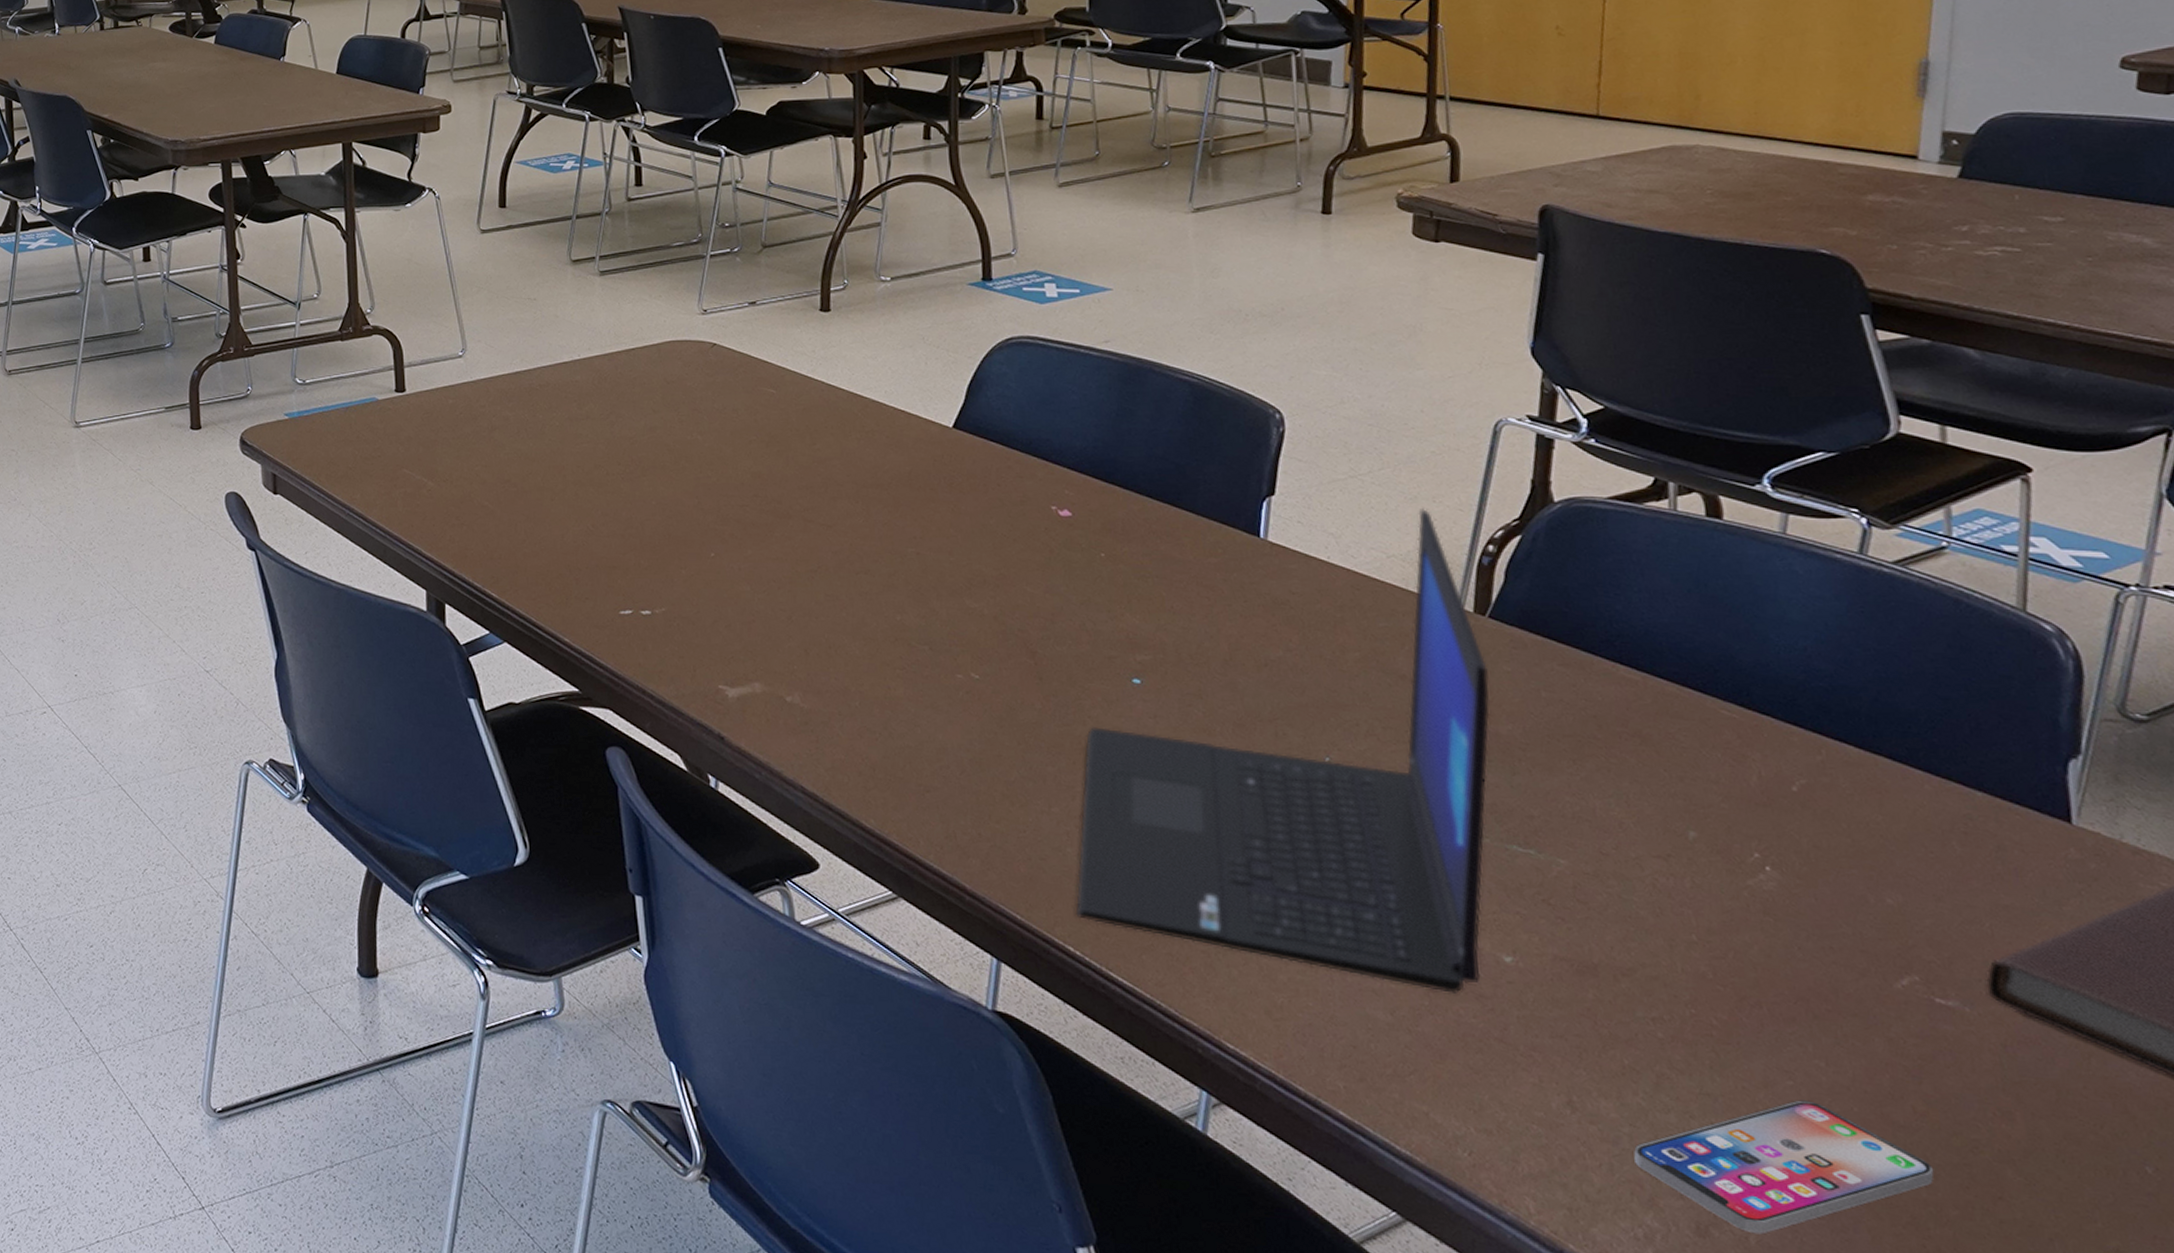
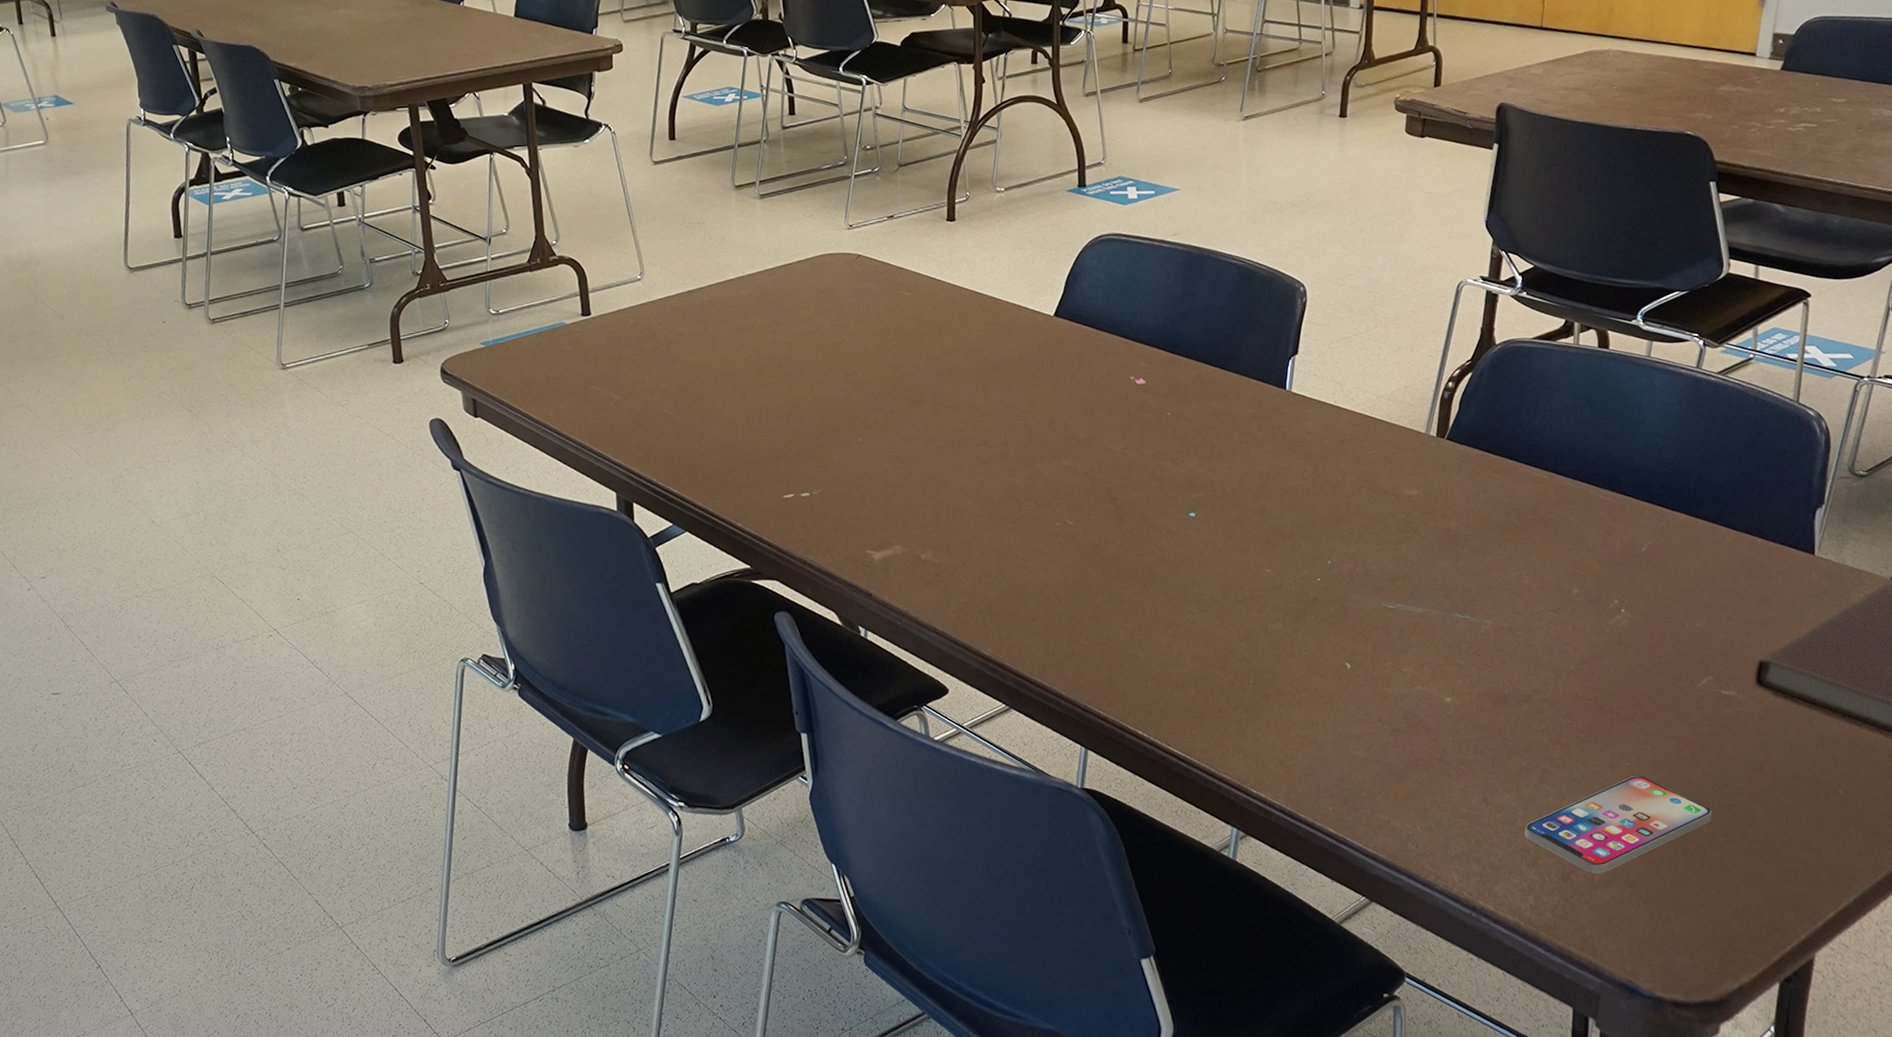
laptop: present [1076,509,1490,995] -> none [1144,357,1445,731]

